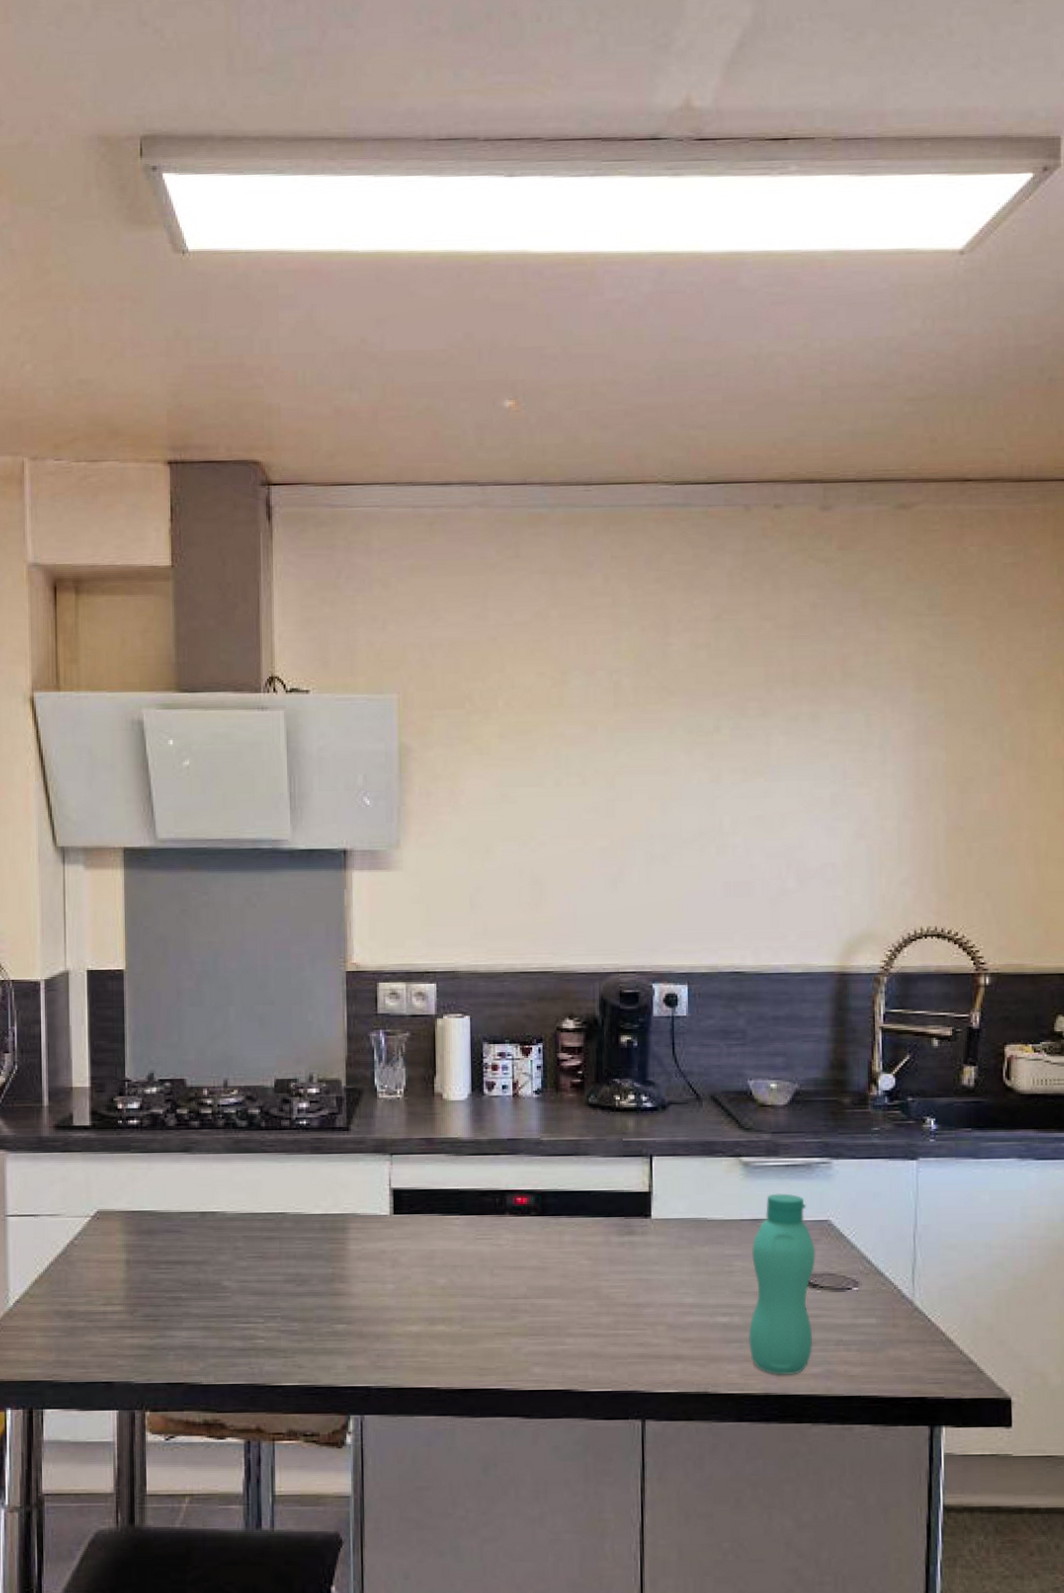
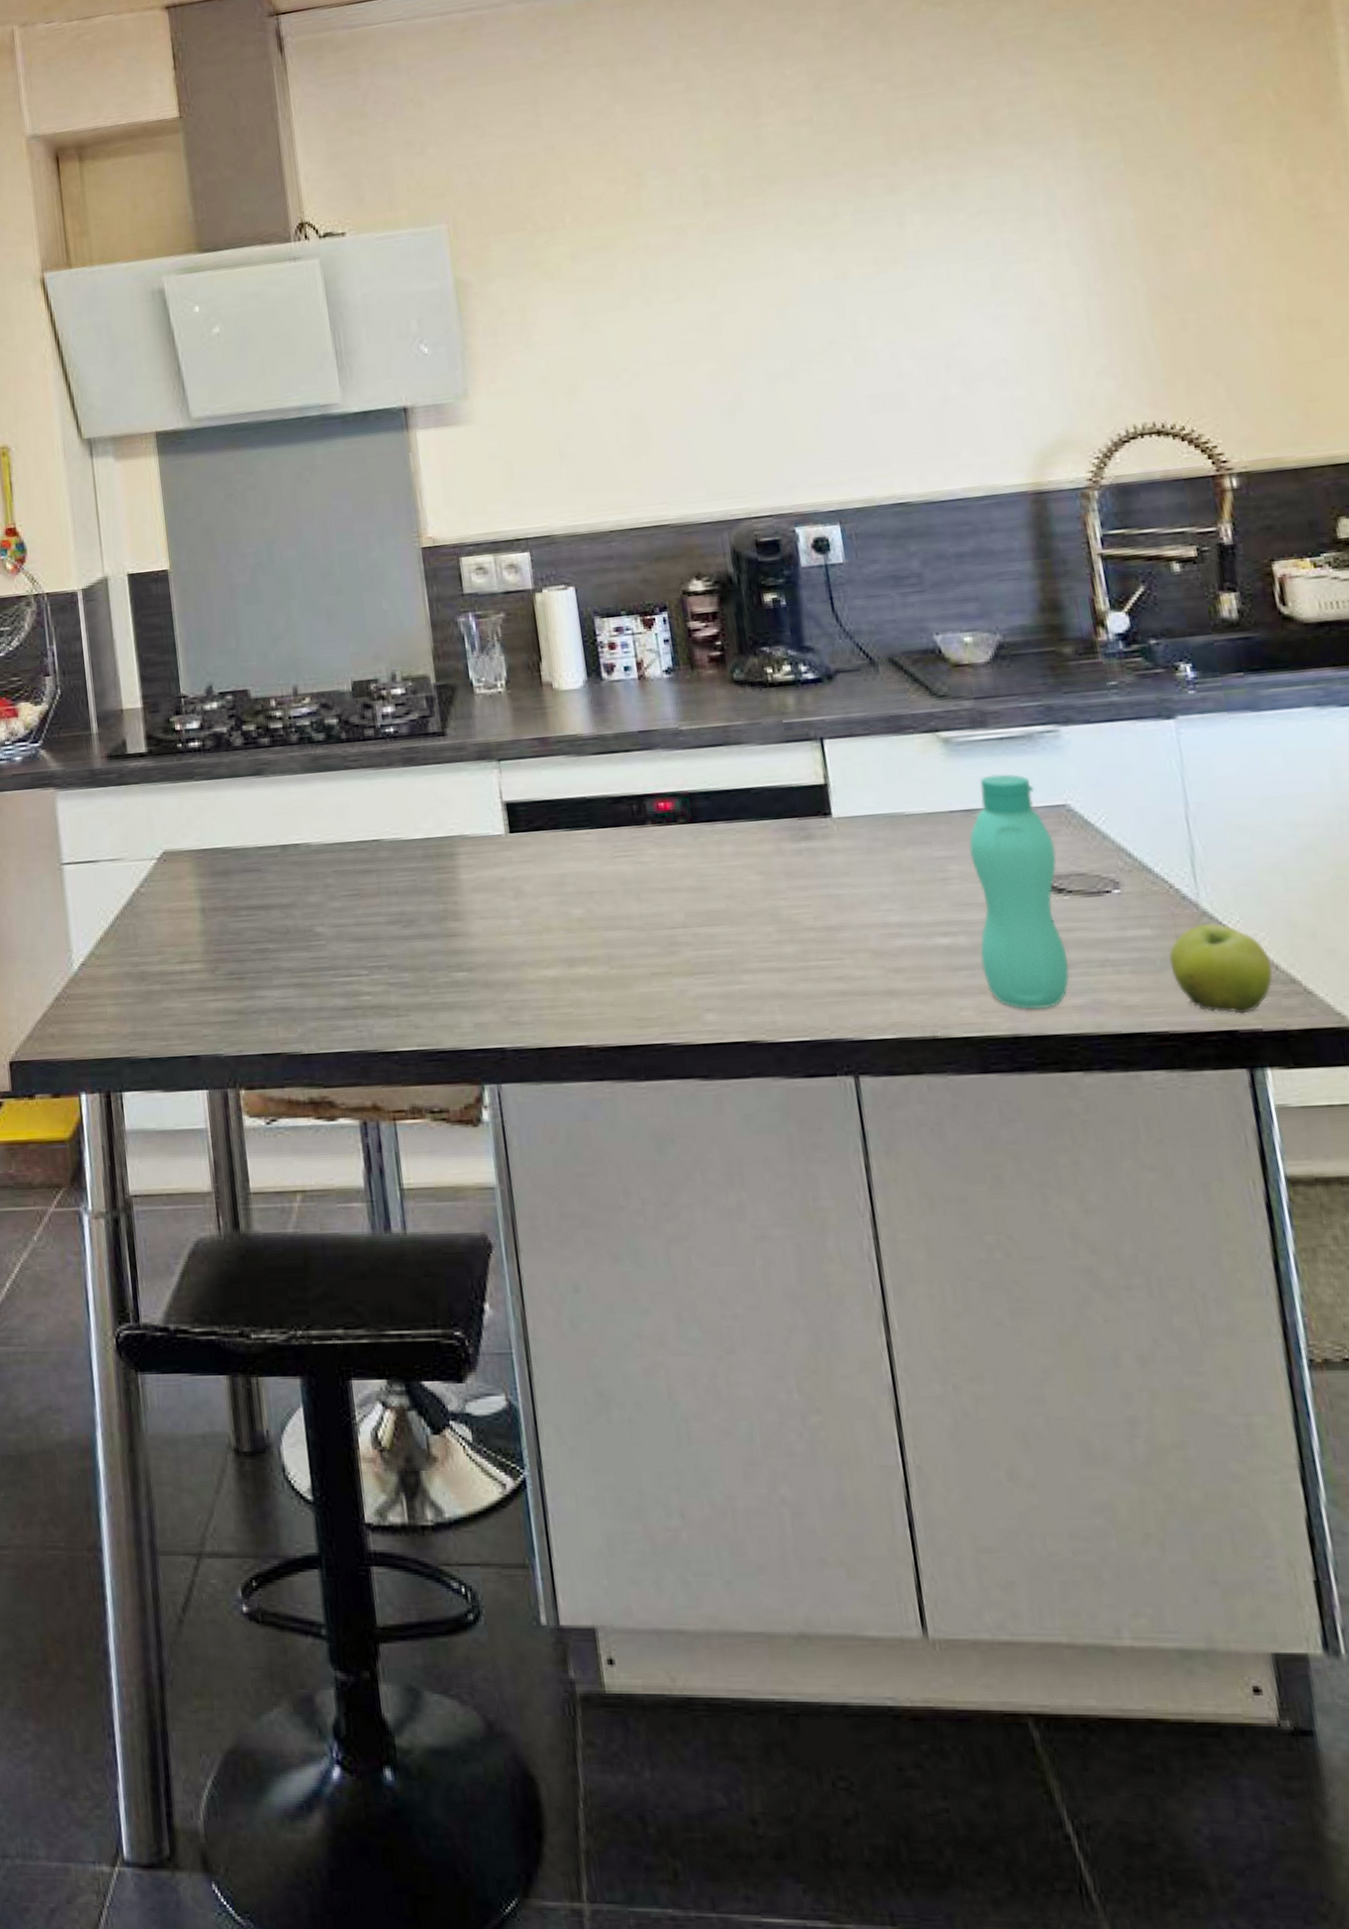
fruit: none [886,1316,958,1385] -> present [1169,922,1273,1014]

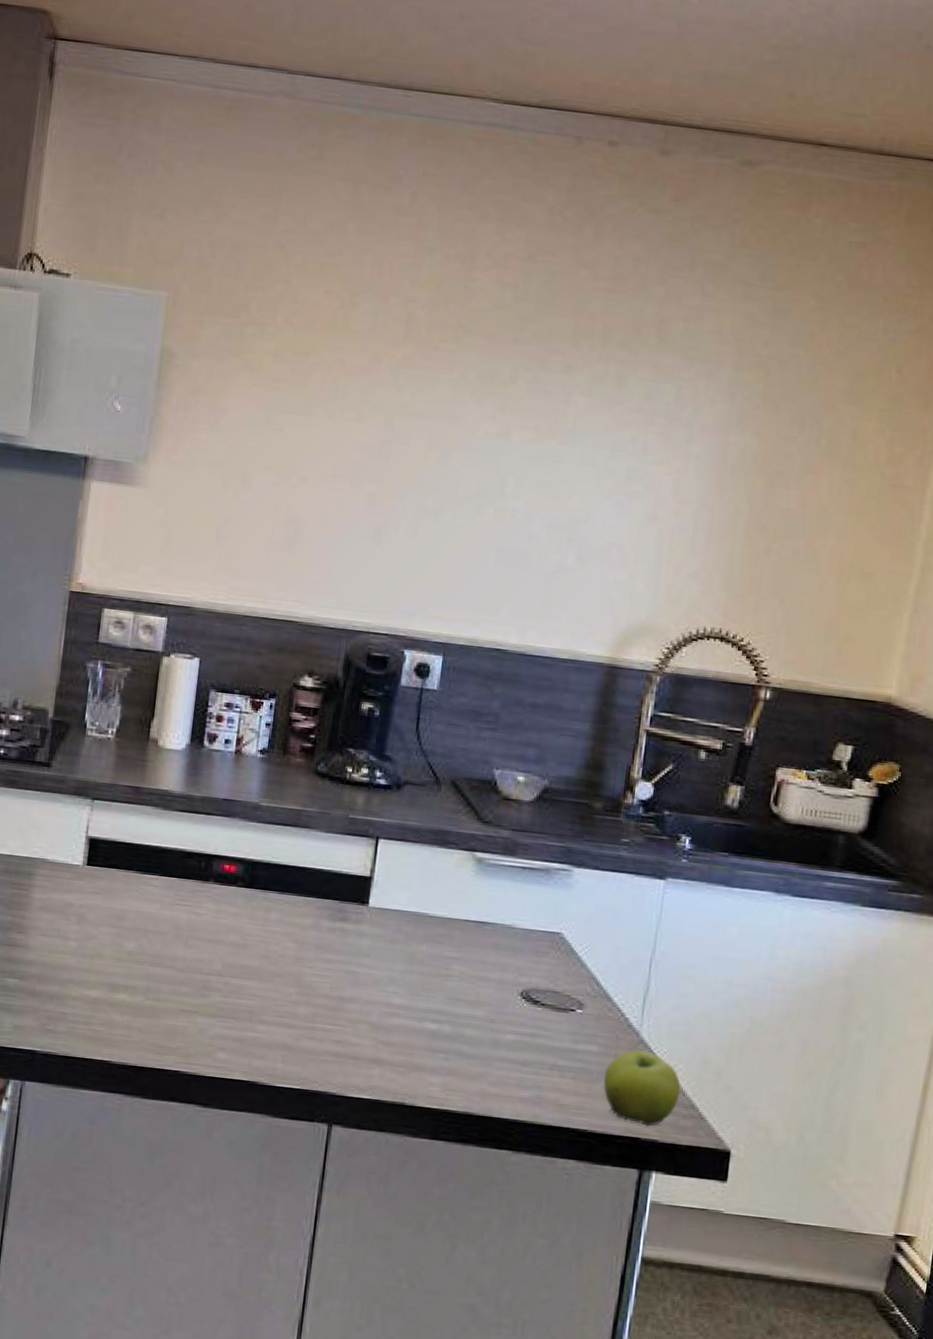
bottle: present [968,774,1069,1010] -> none [456,896,543,1096]

